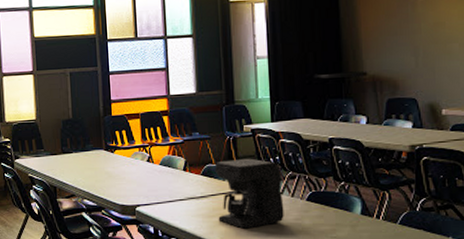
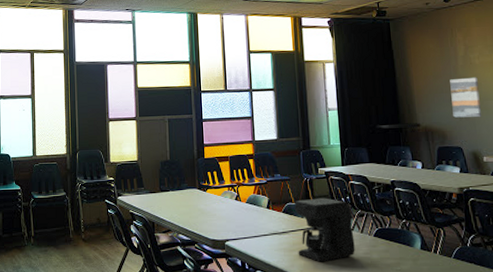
wall art: none [406,15,443,64] -> present [450,77,481,118]

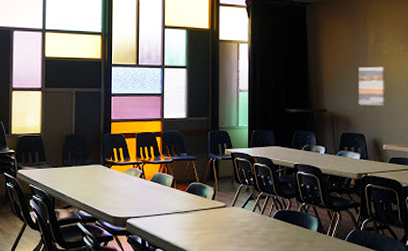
coffee maker: present [295,198,355,262] -> none [199,178,255,242]

